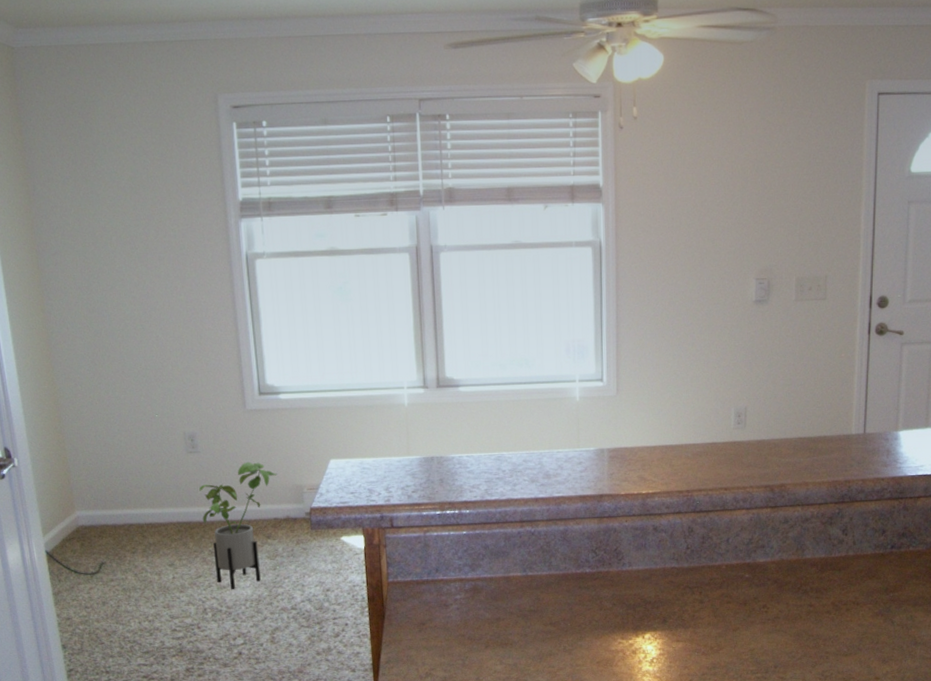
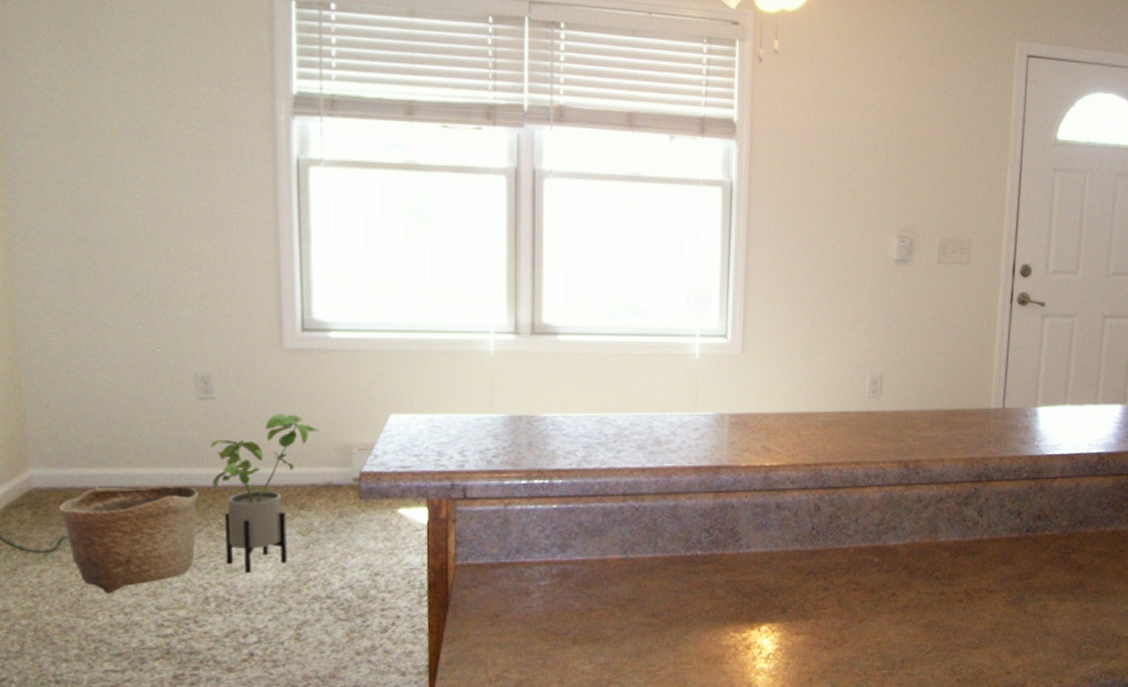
basket: none [98,521,194,606] -> present [59,485,200,594]

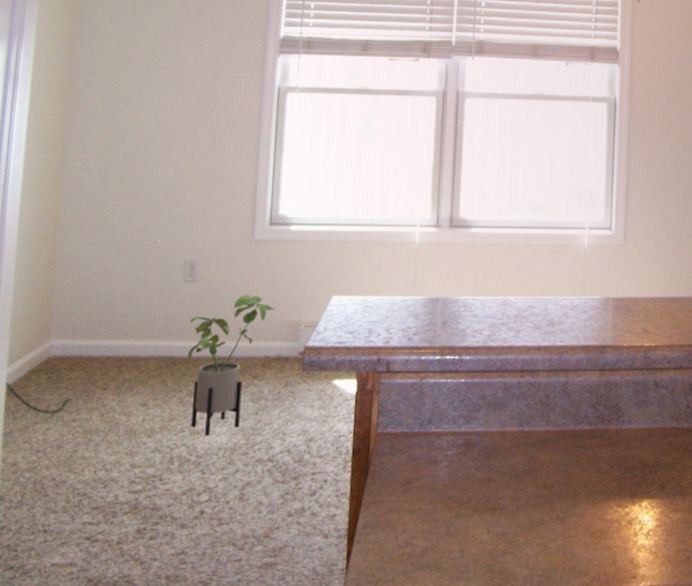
basket: present [59,485,200,594] -> none [68,356,177,452]

